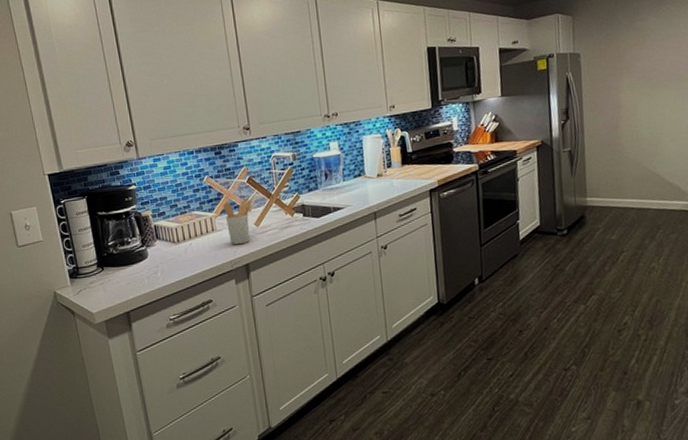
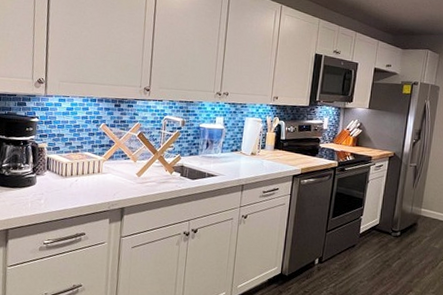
utensil holder: present [223,200,252,245] -> none [112,150,139,190]

